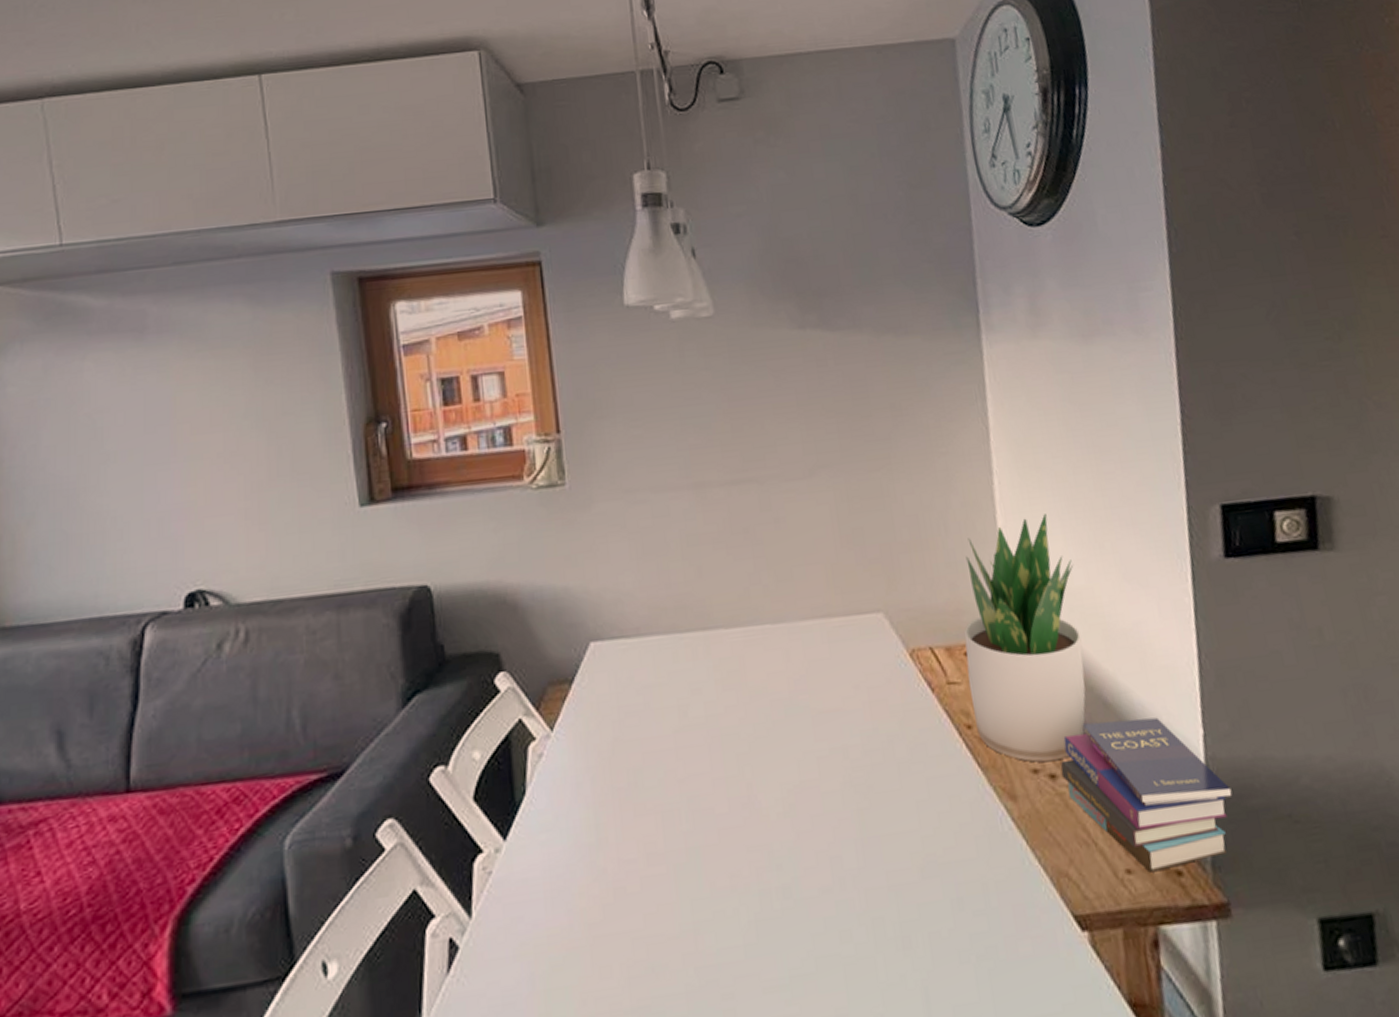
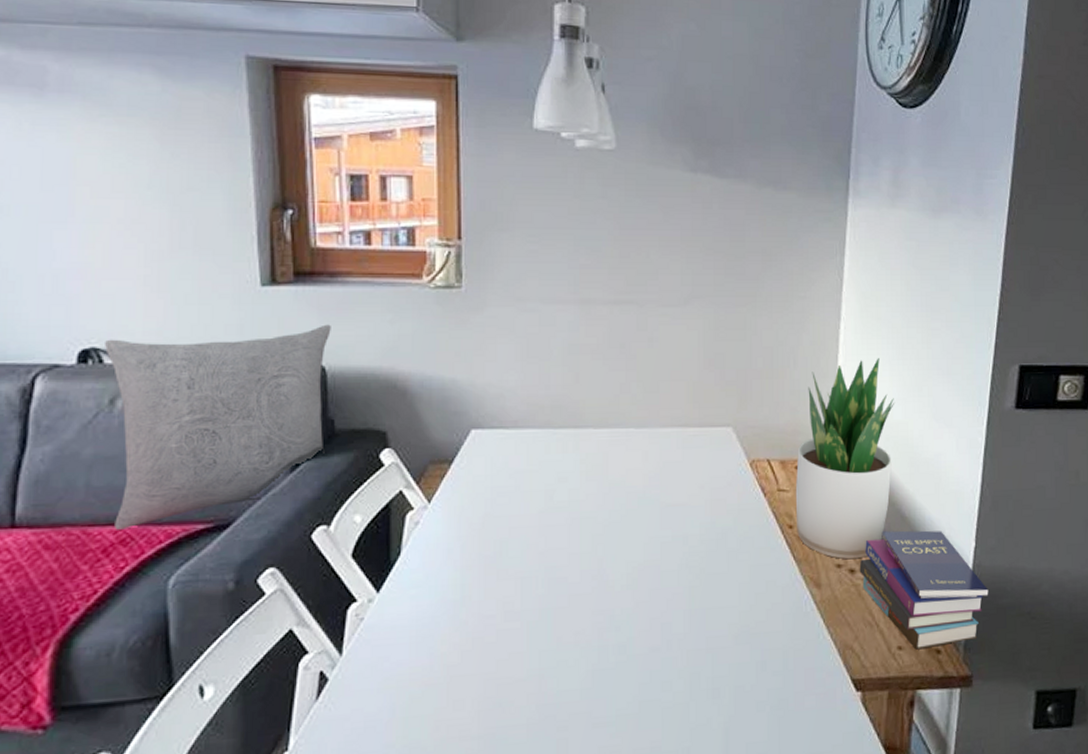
pillow: none [210,540,436,787] -> present [105,324,331,530]

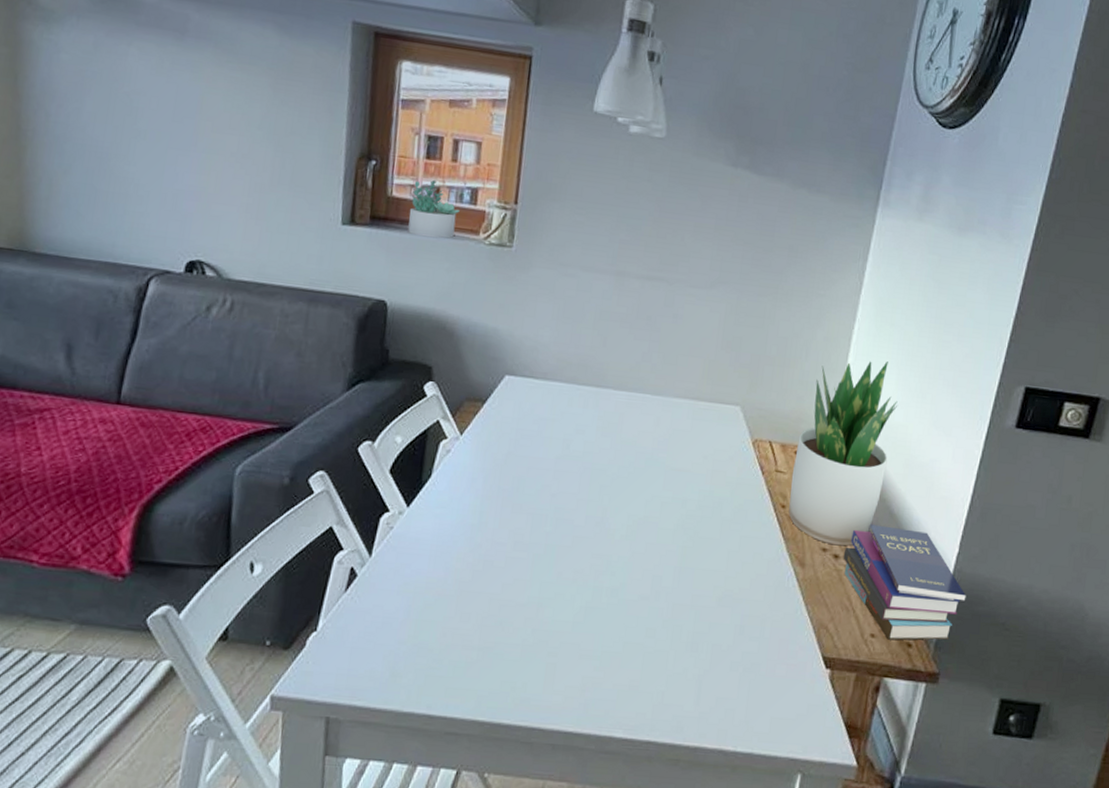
pillow: present [105,324,331,530] -> none [198,255,396,419]
succulent plant: none [338,223,397,288] -> present [408,179,460,239]

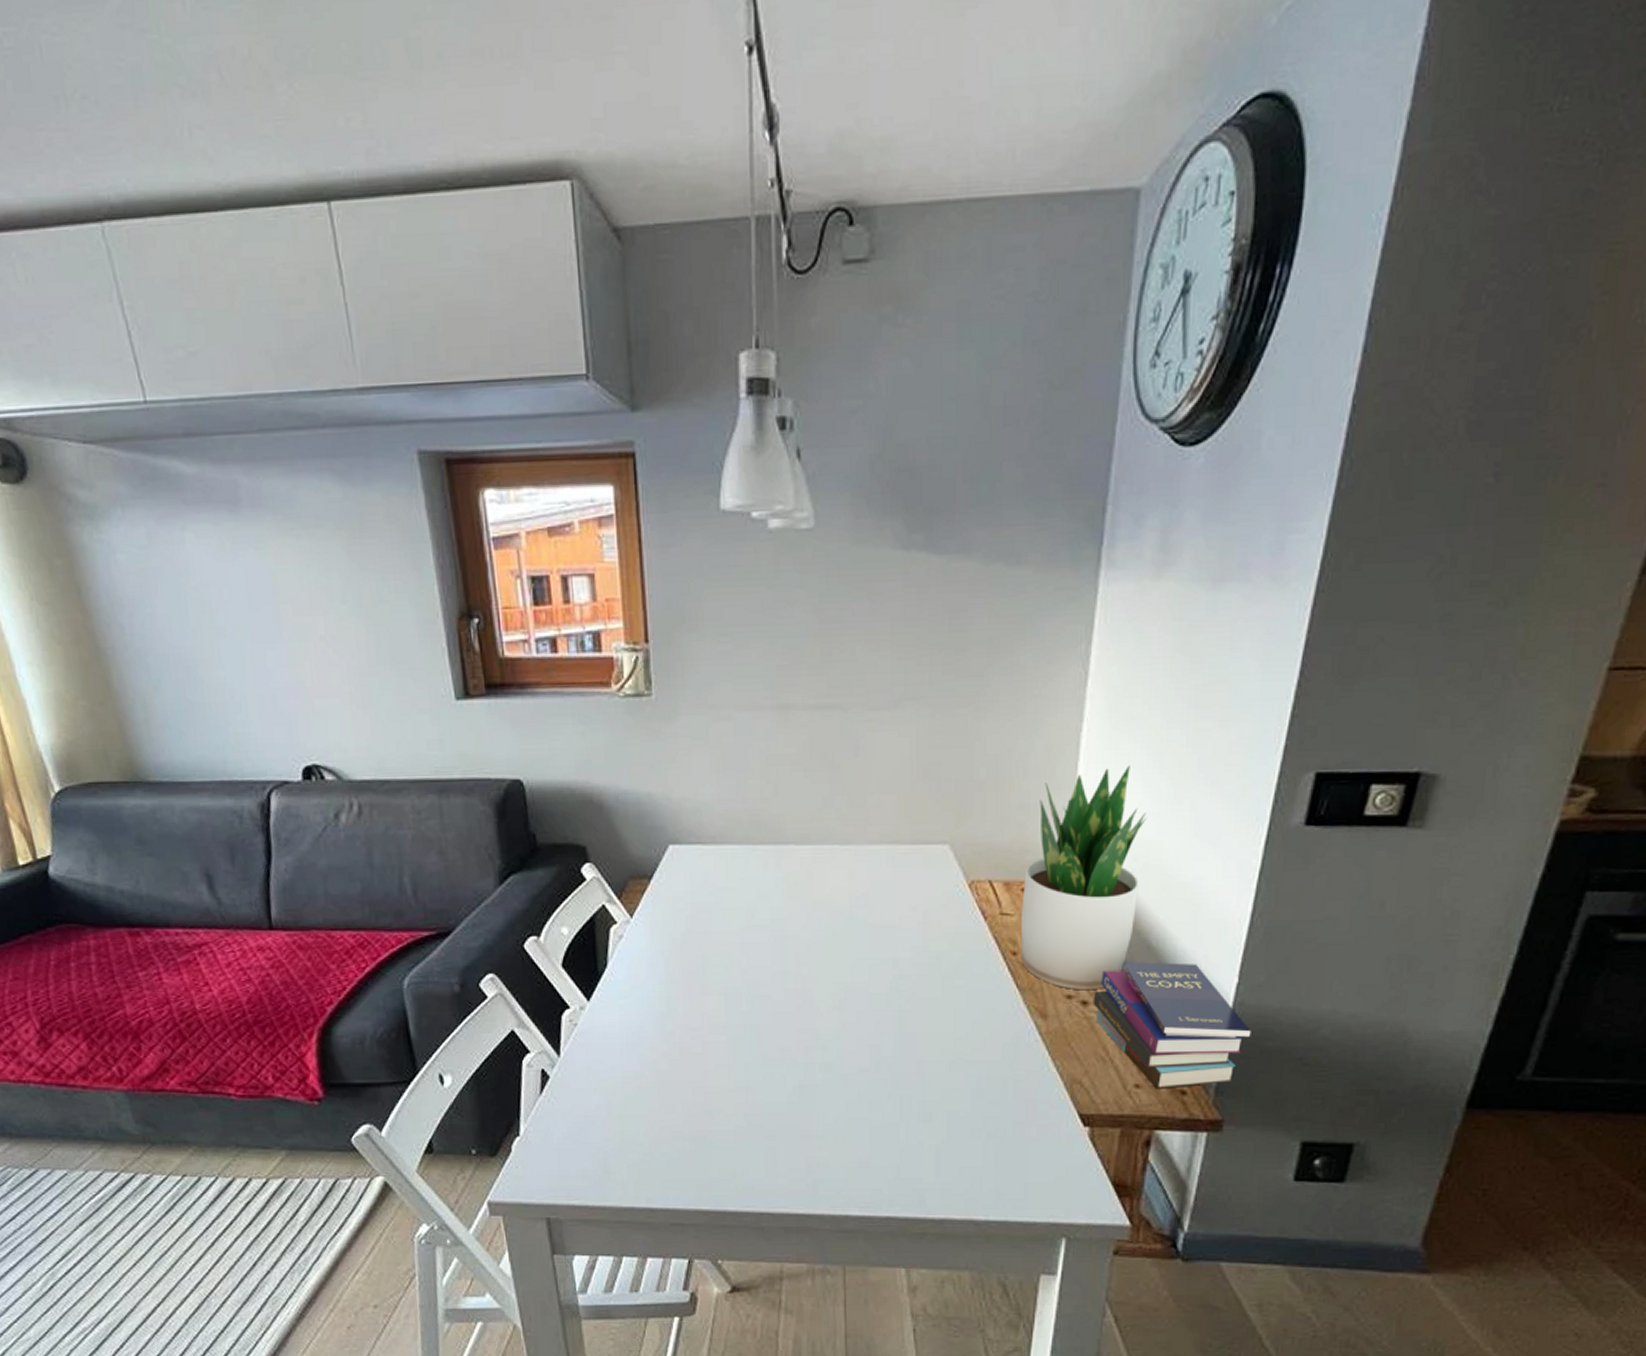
succulent plant: present [408,179,460,239] -> none [525,629,584,700]

